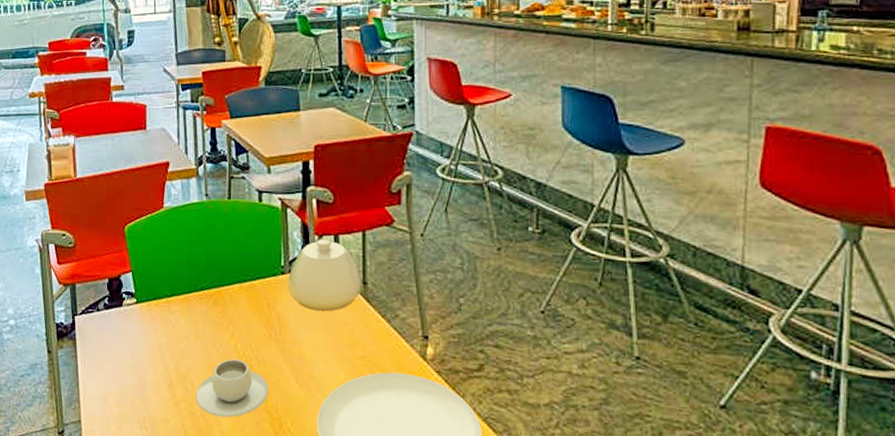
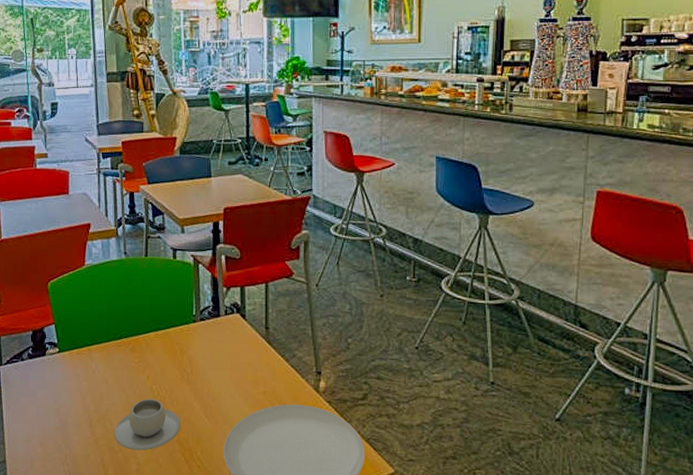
sugar bowl: present [288,238,362,312] -> none [199,289,264,354]

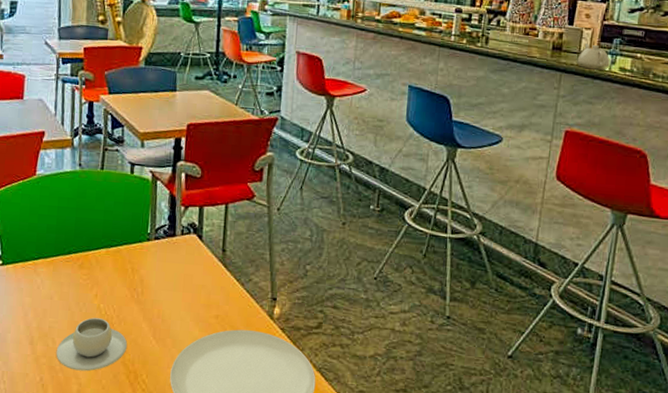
teapot: none [604,103,638,128] -> present [577,43,610,70]

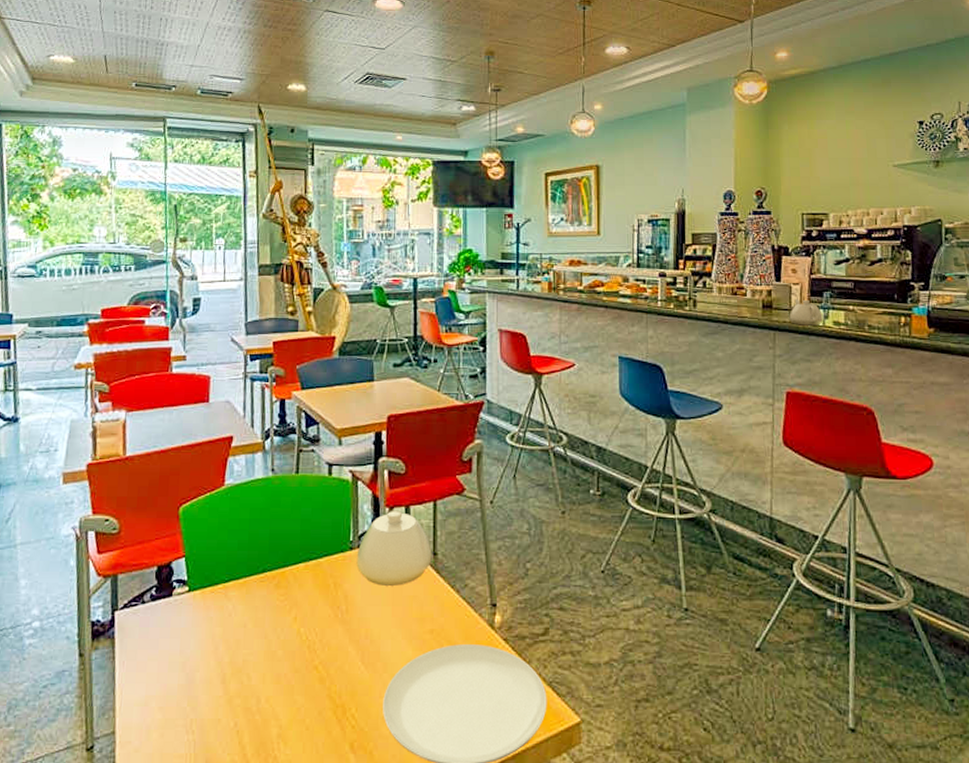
teacup: present [56,317,128,372] -> none [251,645,333,710]
sugar bowl: none [152,209,222,275] -> present [356,510,432,586]

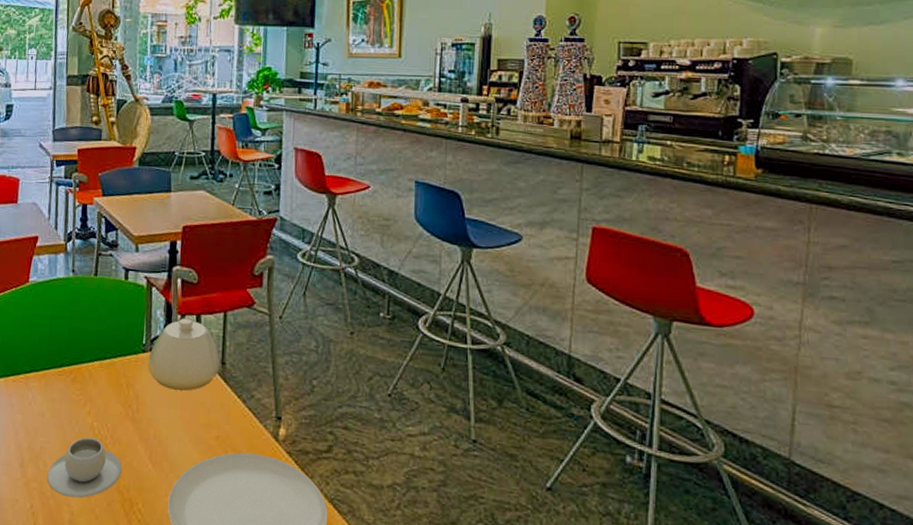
teacup: none [251,645,333,710] -> present [47,437,123,499]
teapot: present [789,299,823,326] -> none [599,131,637,160]

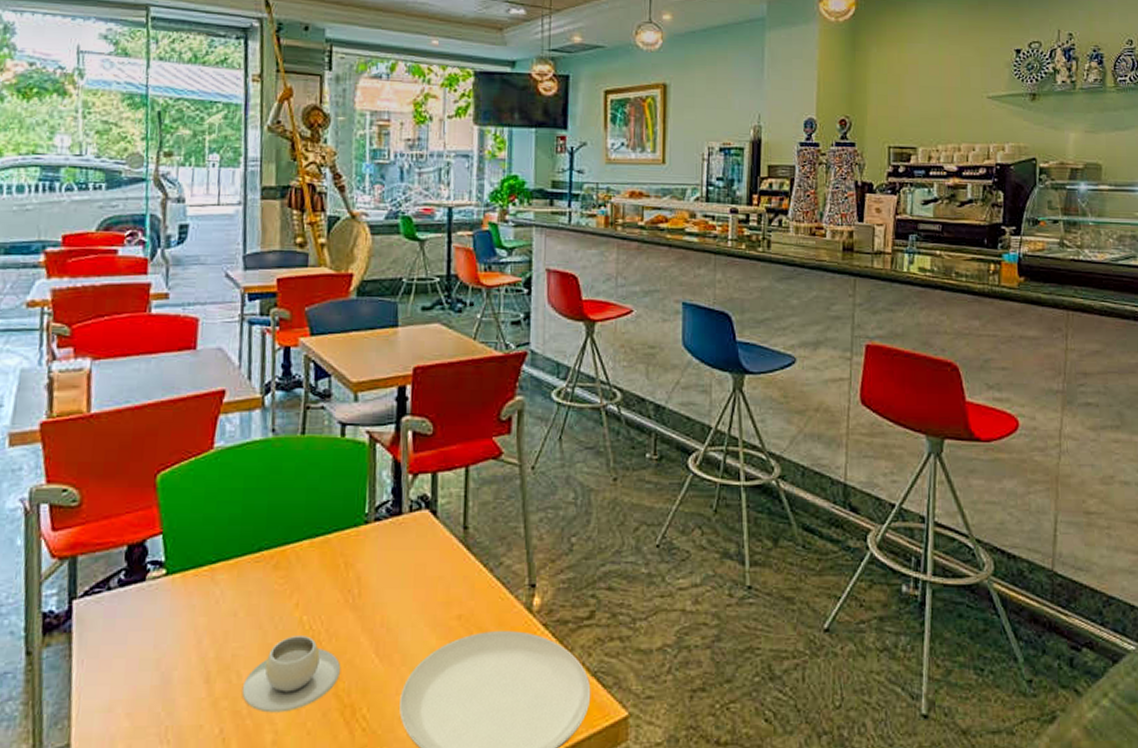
sugar bowl: present [148,317,221,391] -> none [372,477,462,565]

